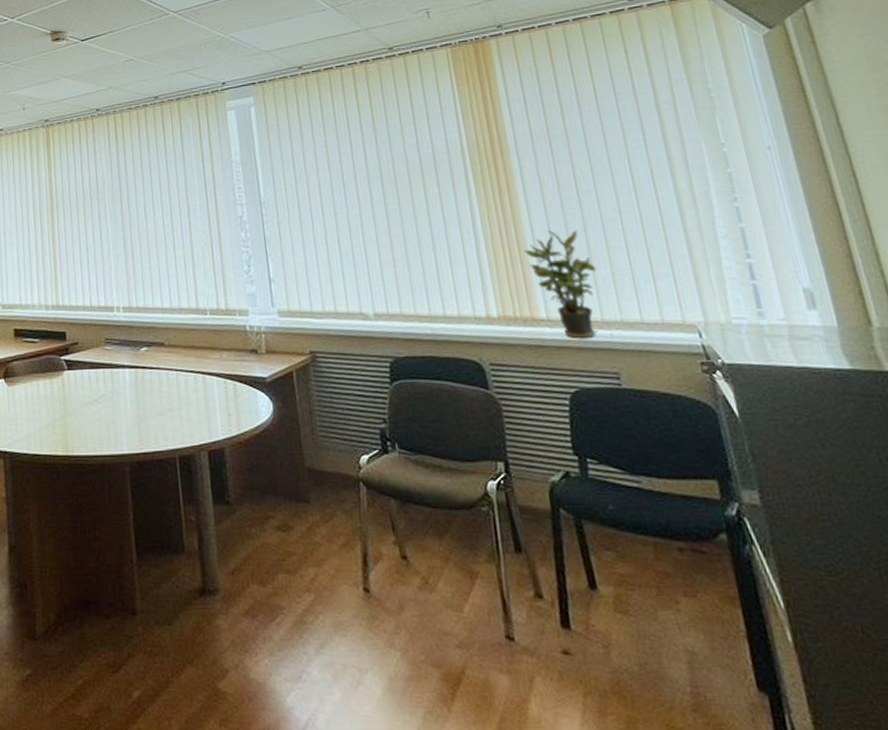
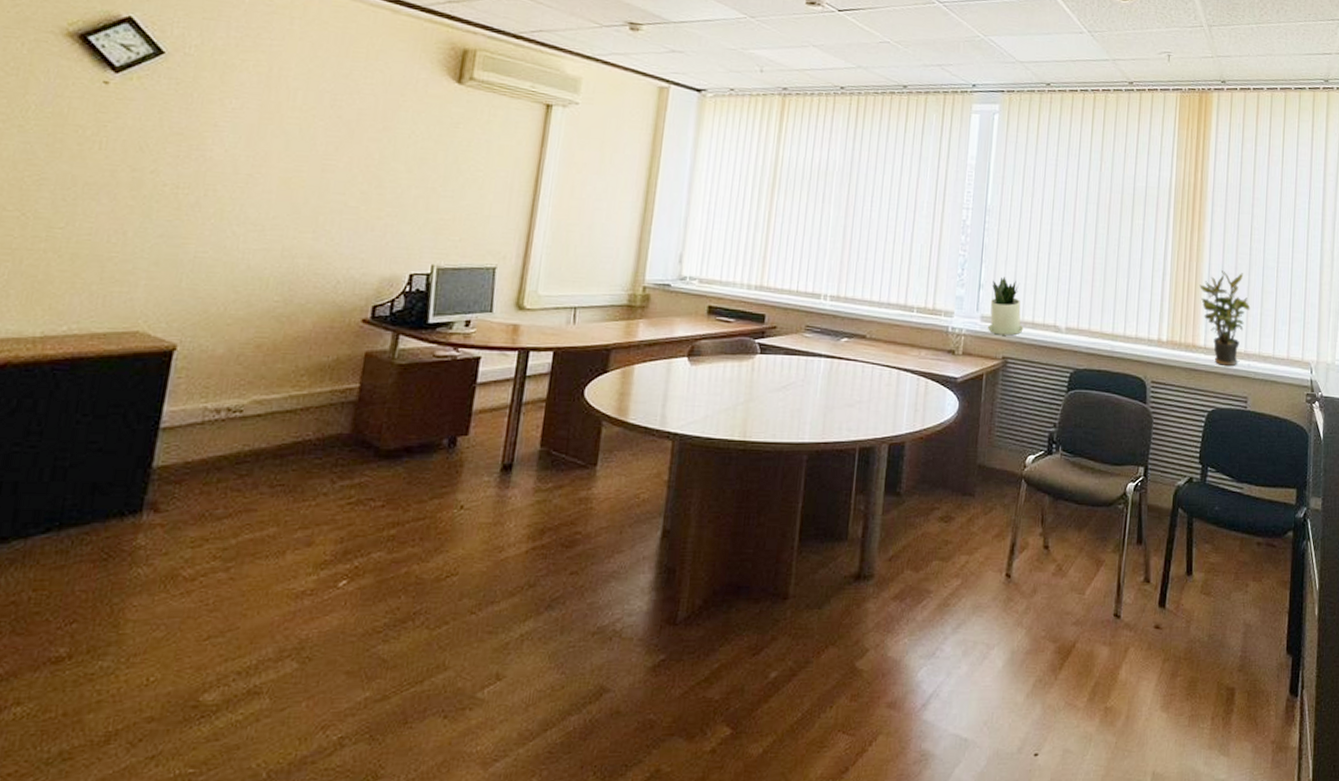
planter: none [283,268,327,329] -> present [988,276,1024,336]

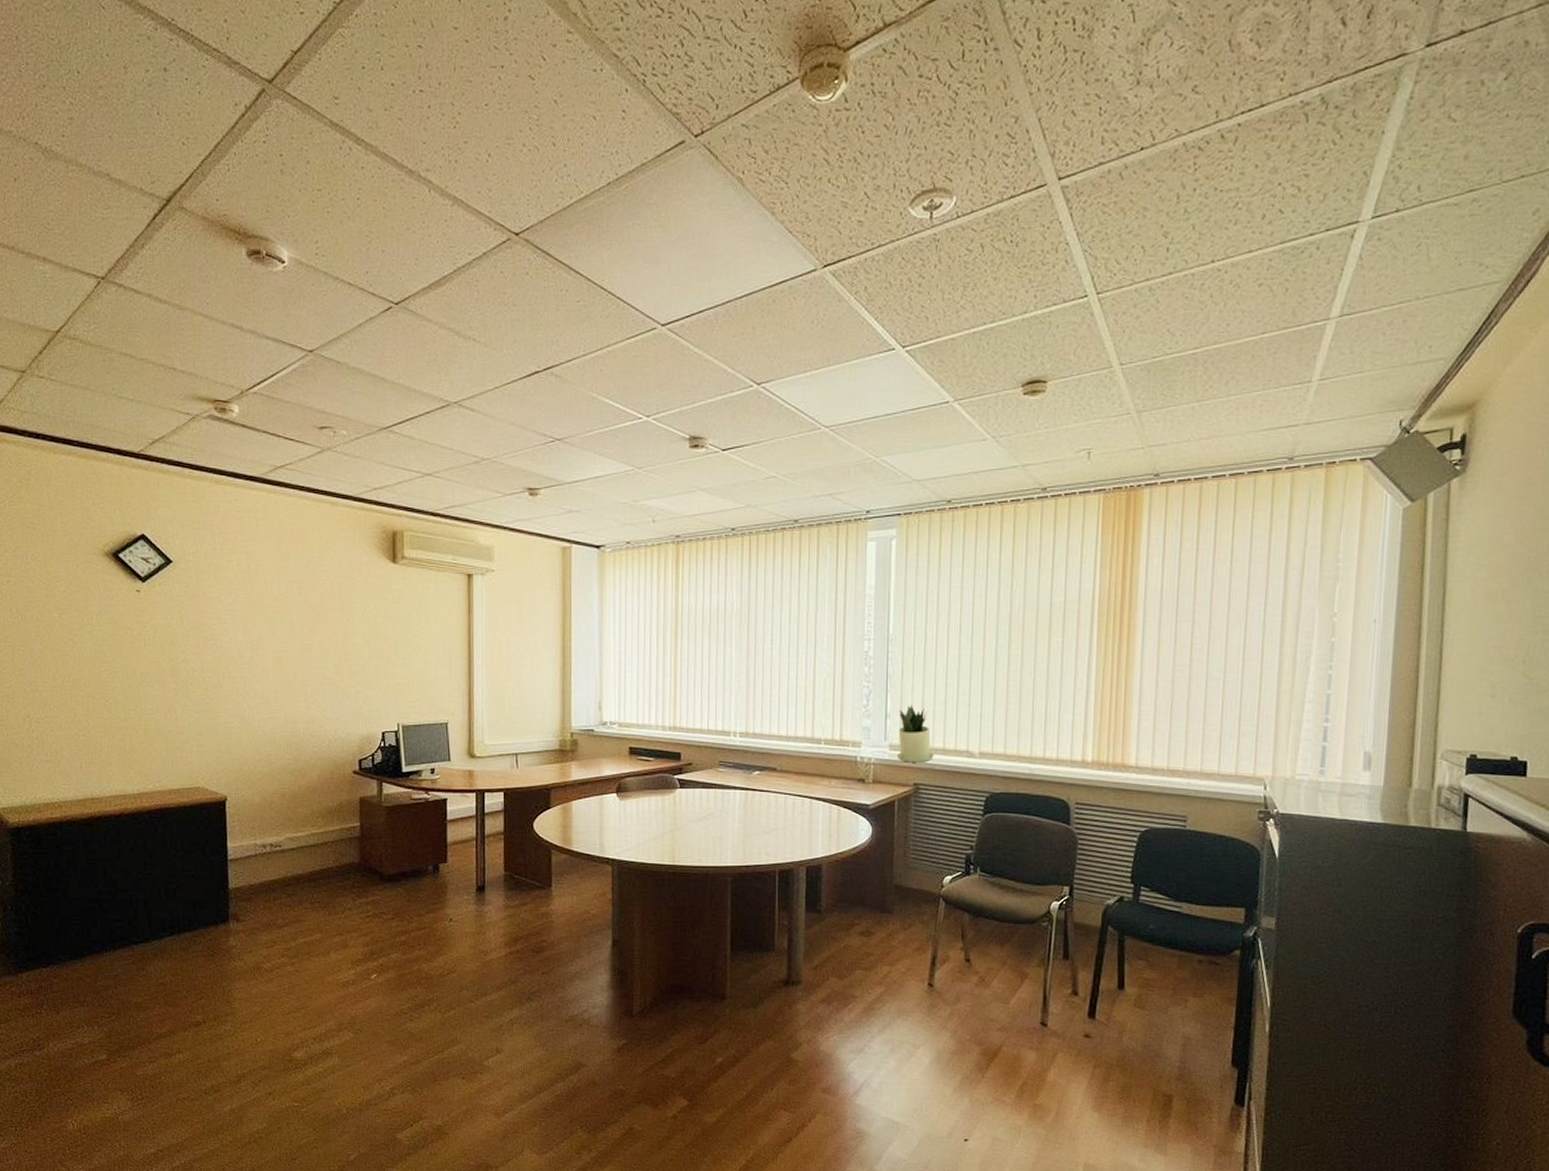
potted plant: present [1199,270,1251,366] -> none [1129,685,1191,784]

